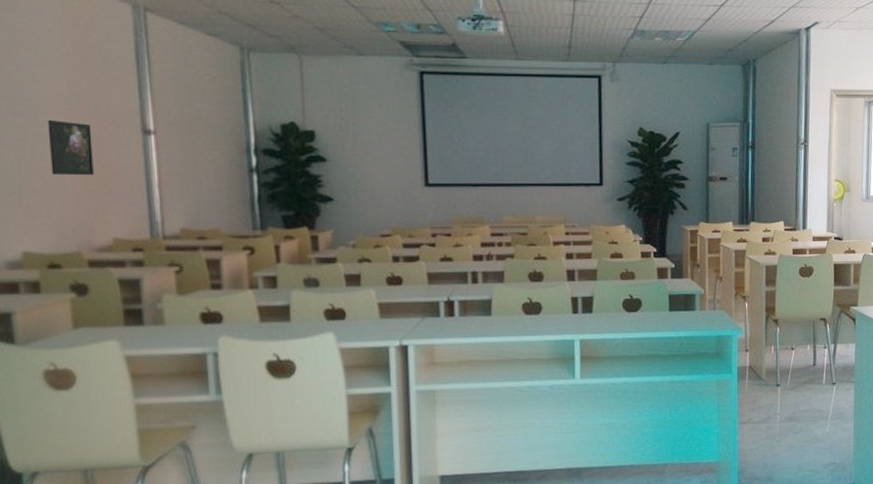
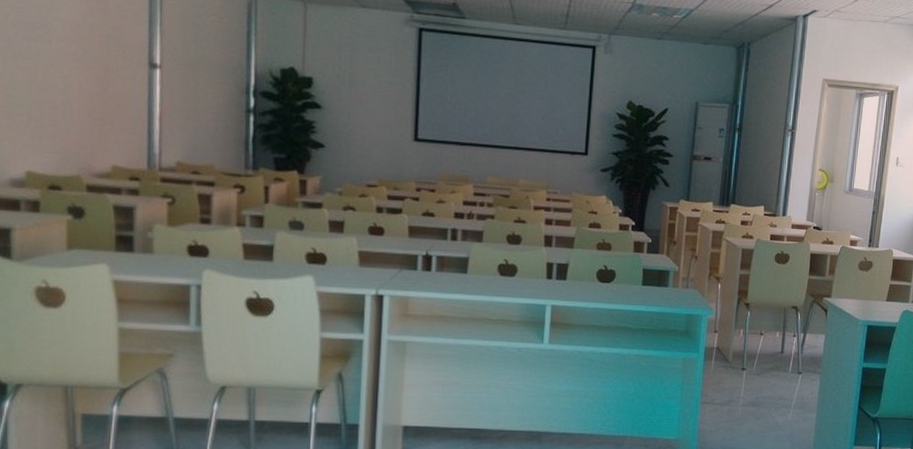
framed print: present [47,119,94,176] -> none [60,46,101,104]

